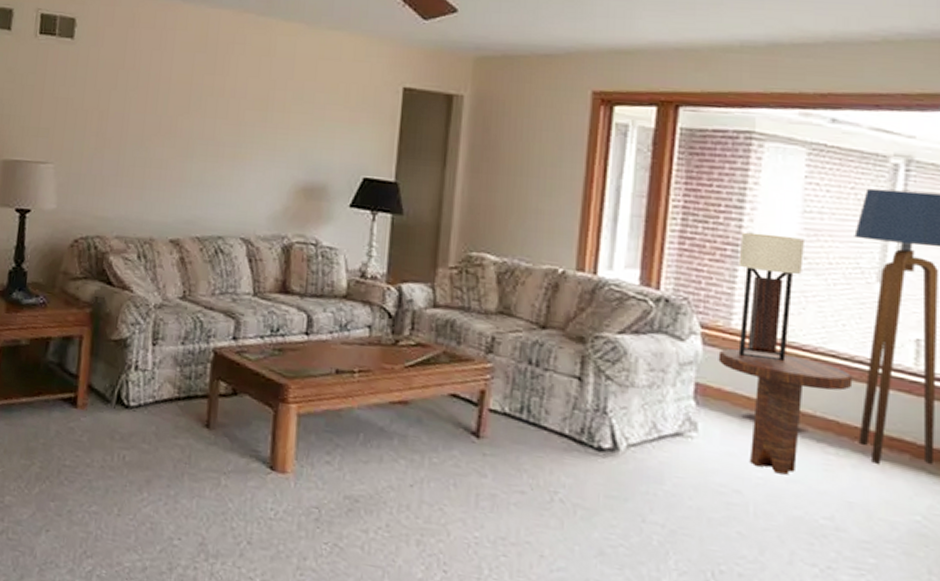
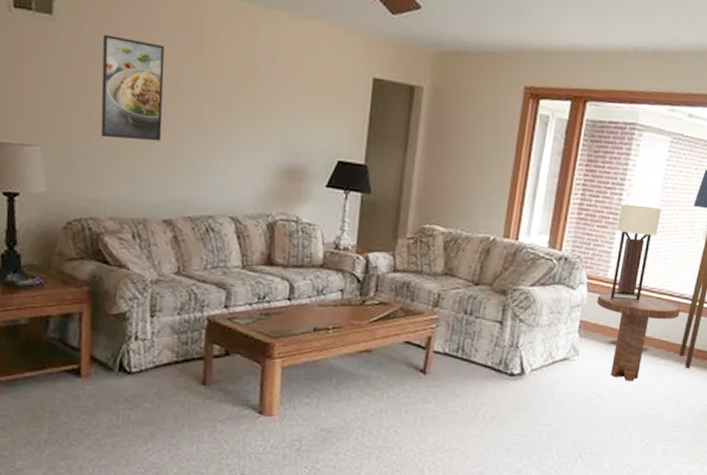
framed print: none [112,55,178,158] -> present [100,35,165,141]

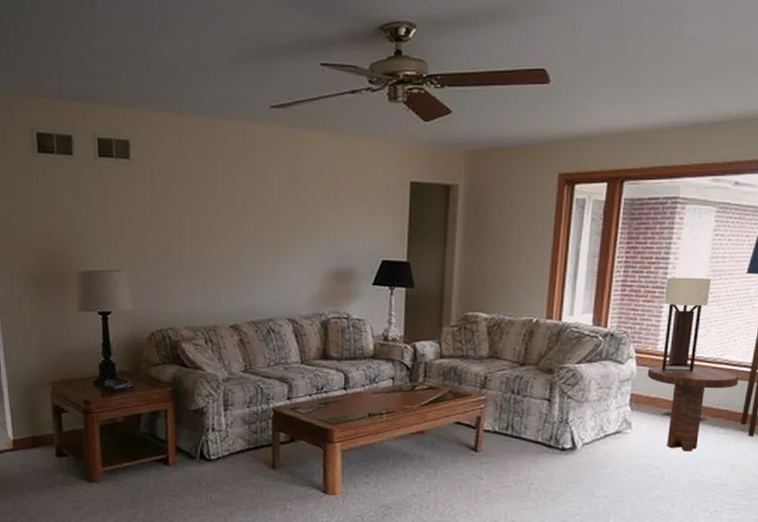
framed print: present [100,35,165,141] -> none [171,171,225,259]

